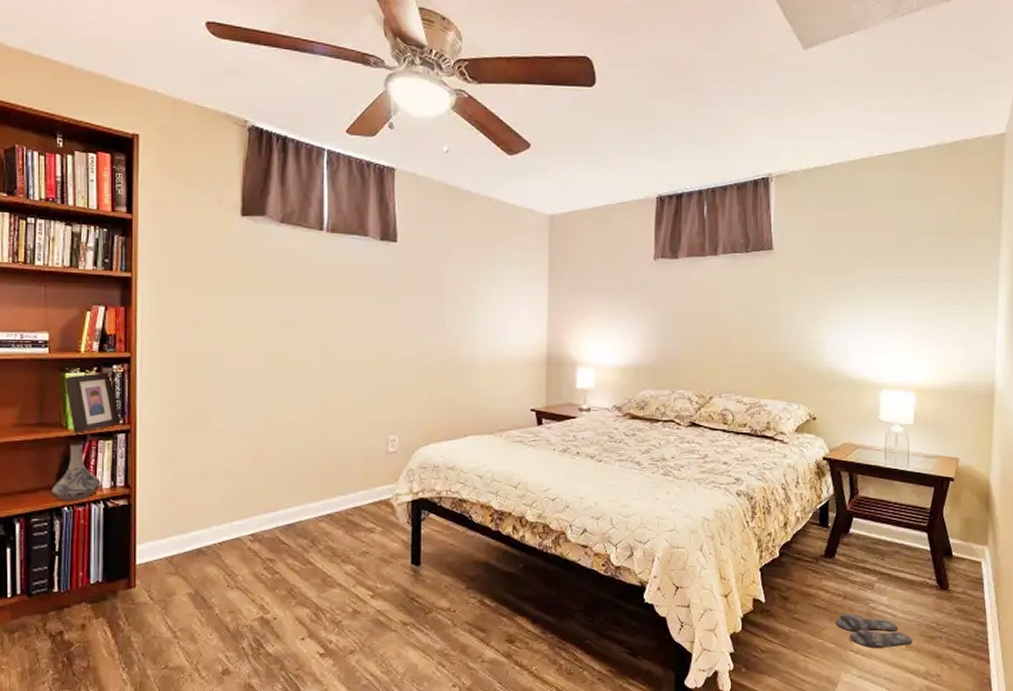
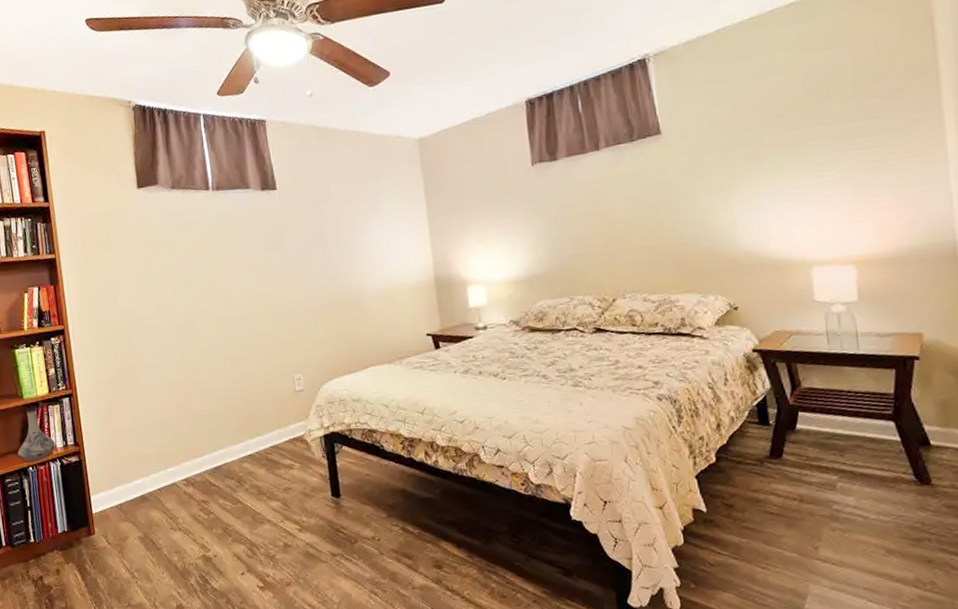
picture frame: present [64,373,121,433] -> none [15,345,64,401]
slippers: present [836,613,913,648] -> none [794,518,894,555]

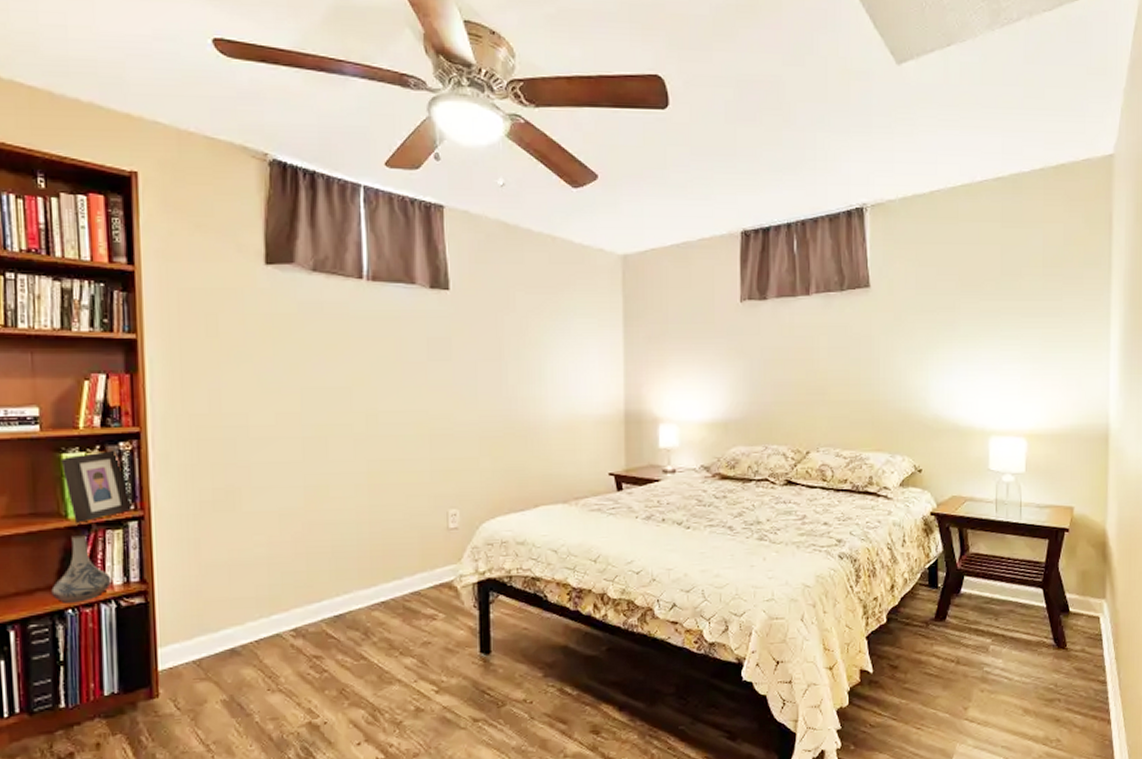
picture frame: none [15,345,64,401] -> present [60,451,132,523]

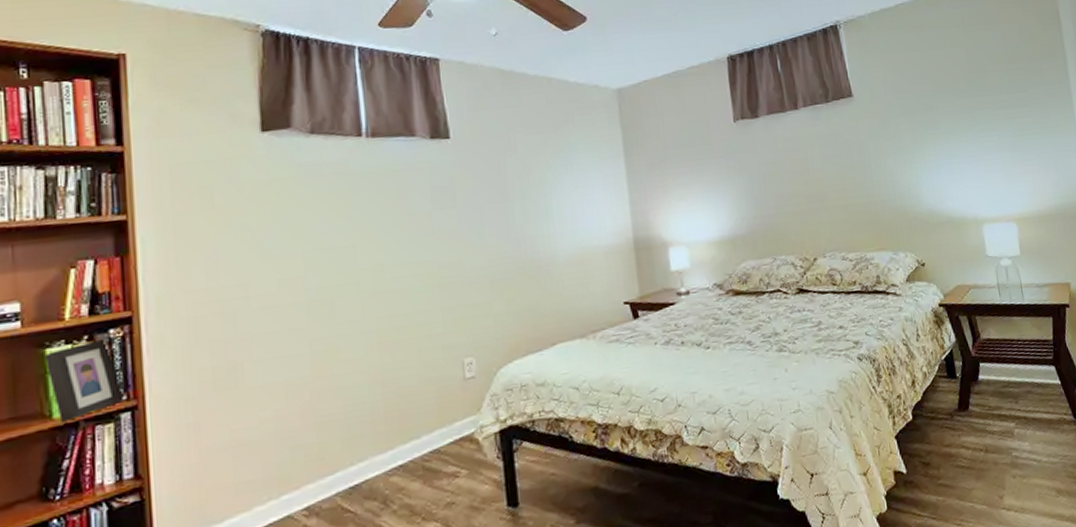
decorative vase: present [51,534,111,605] -> none [34,433,102,514]

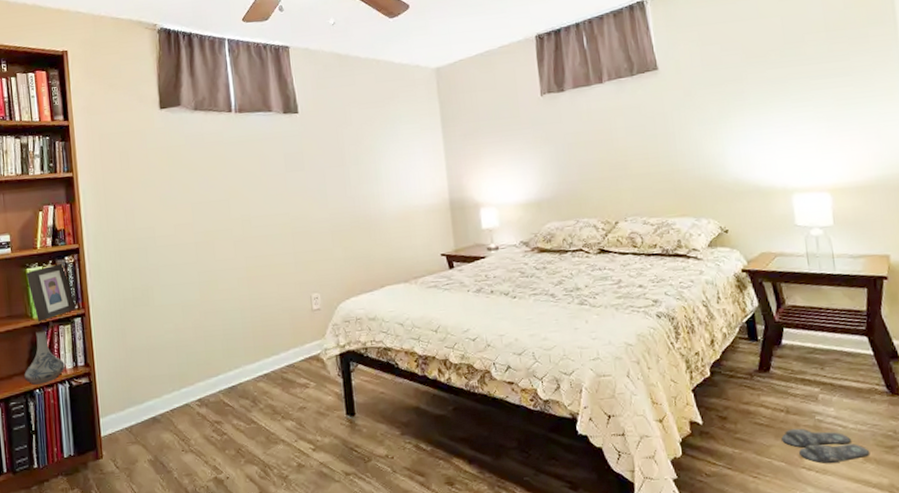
decorative vase: none [34,433,102,514] -> present [24,330,65,386]
slippers: none [982,466,1062,502] -> present [781,428,870,463]

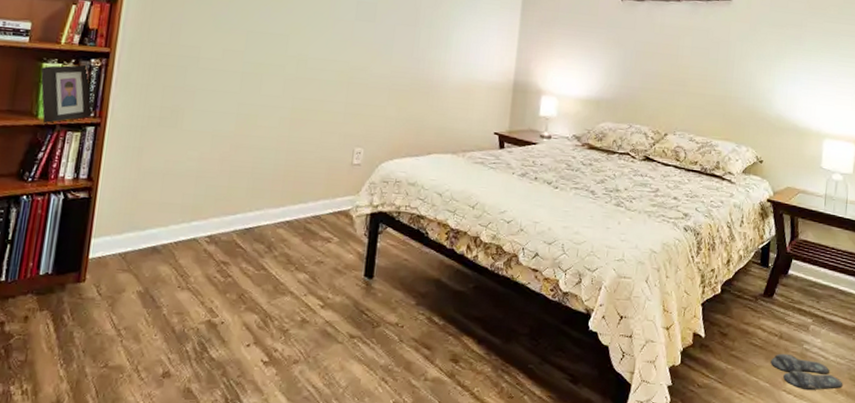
decorative vase: present [24,330,65,386] -> none [12,132,64,192]

